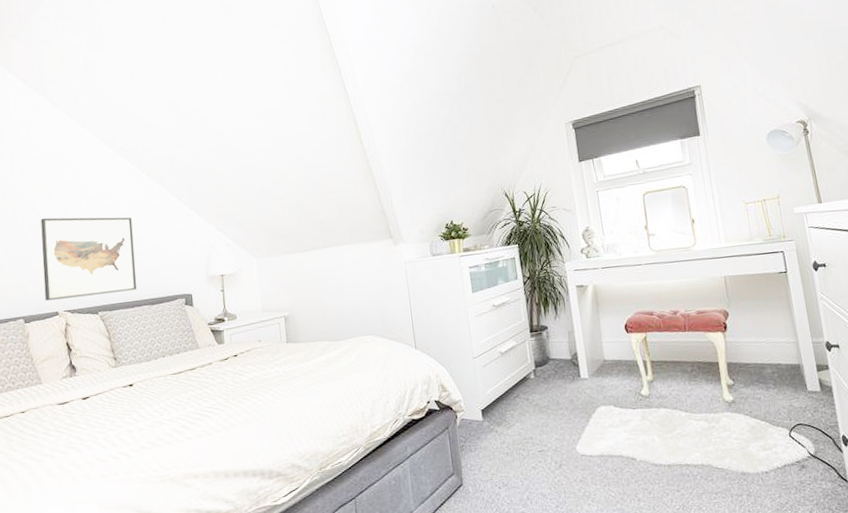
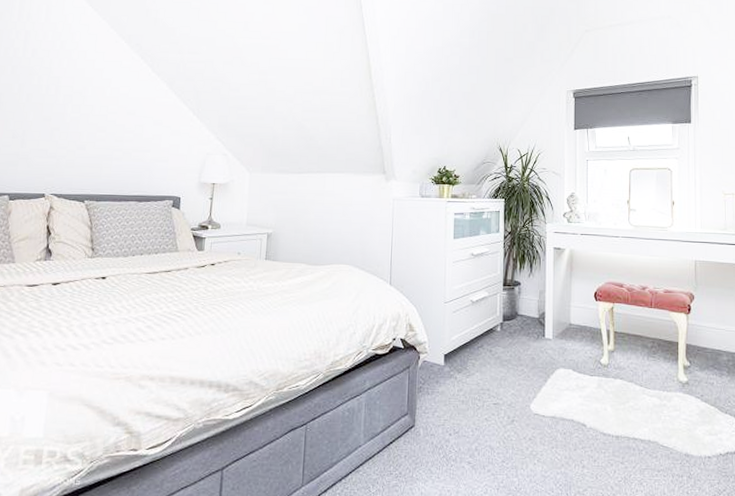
wall art: present [40,217,137,301] -> none [34,100,135,185]

